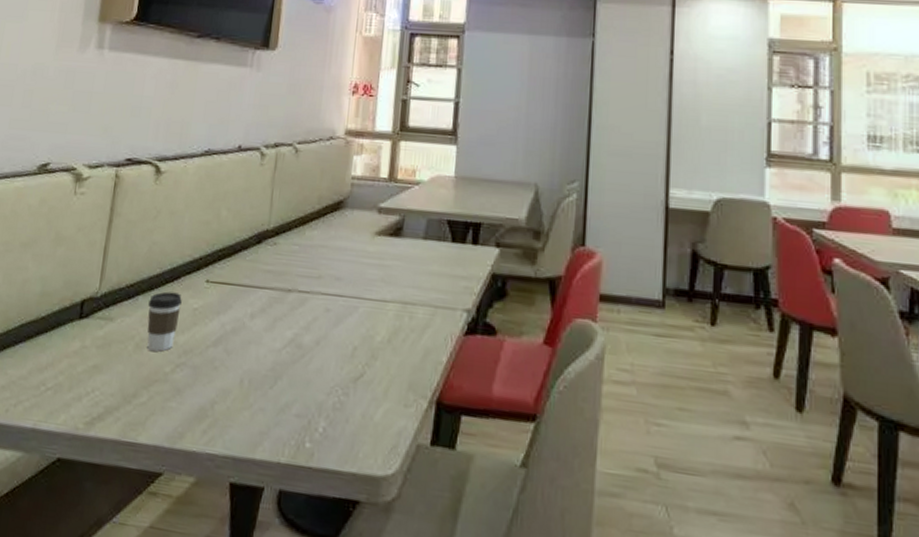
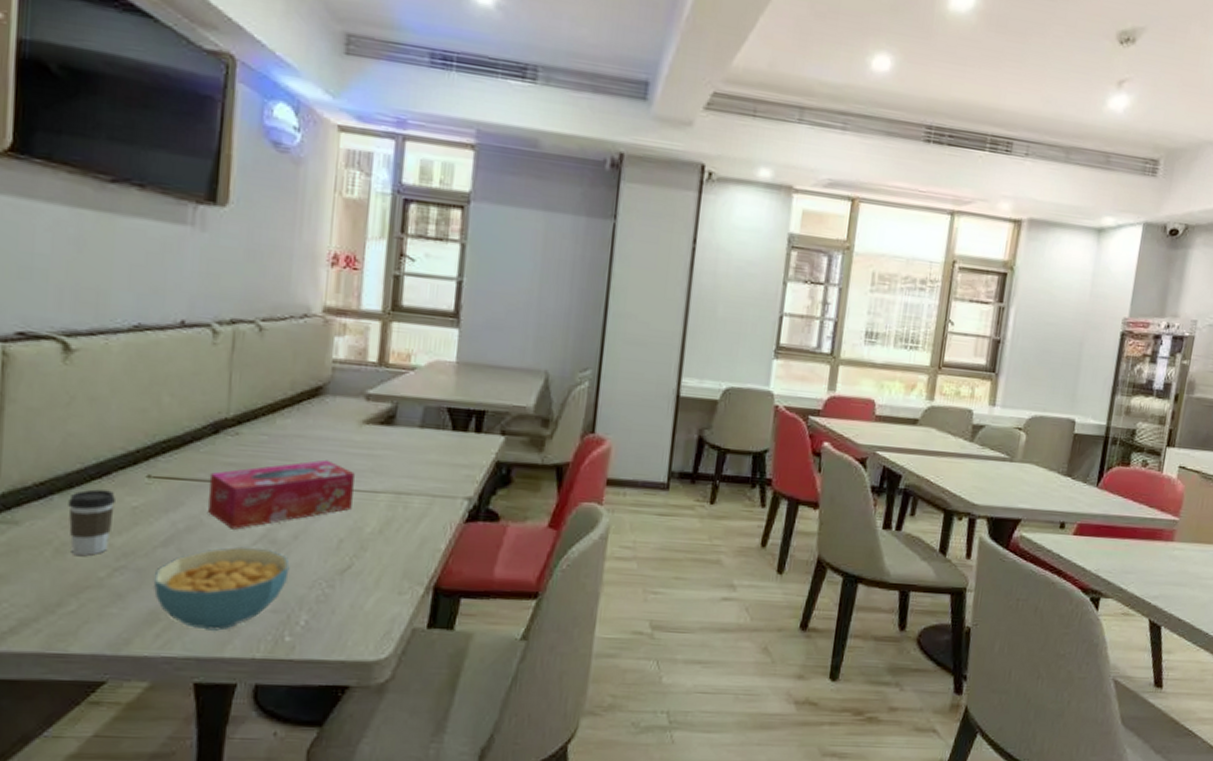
cereal bowl: none [204,349,312,432] -> present [153,546,290,631]
tissue box: none [249,269,368,333] -> present [207,459,355,530]

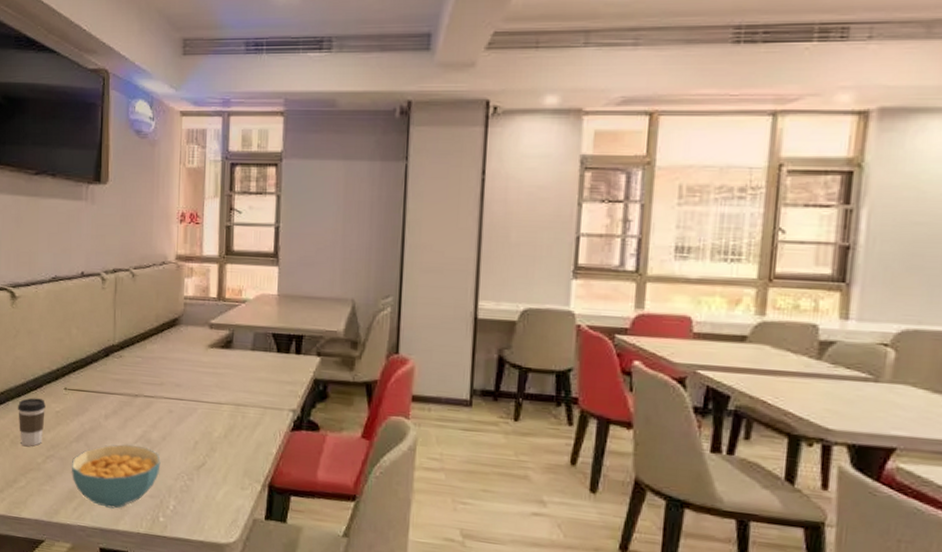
tissue box: present [207,459,355,530] -> none [103,377,204,431]

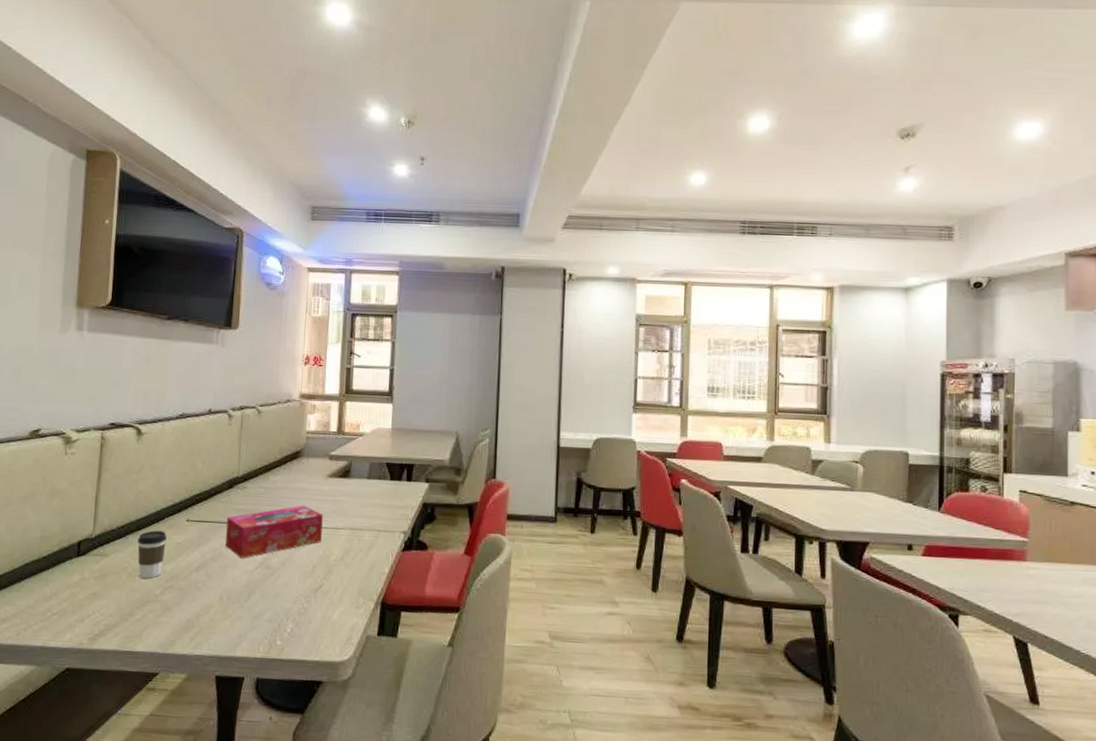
cereal bowl: present [71,444,161,509] -> none [190,571,280,636]
tissue box: none [103,377,204,431] -> present [225,505,323,558]

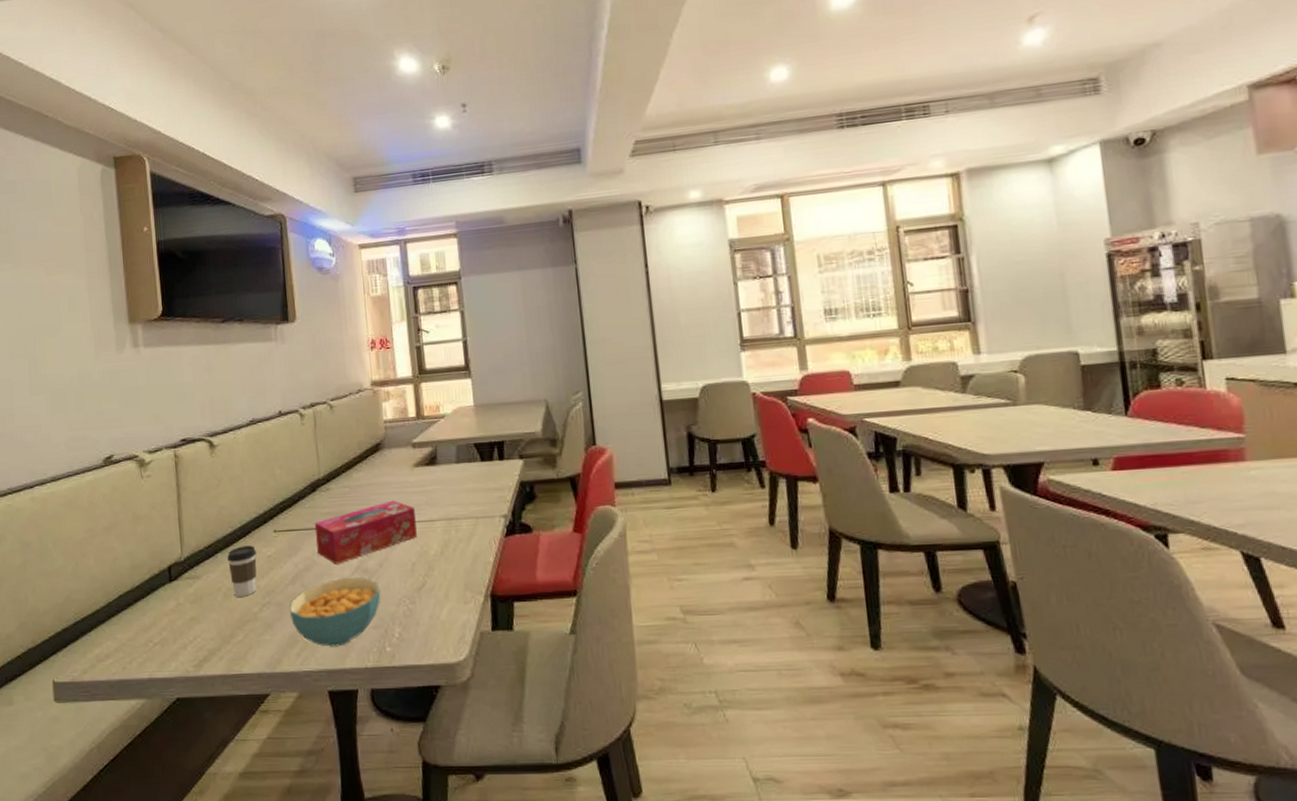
cereal bowl: none [190,571,280,636] -> present [289,576,381,647]

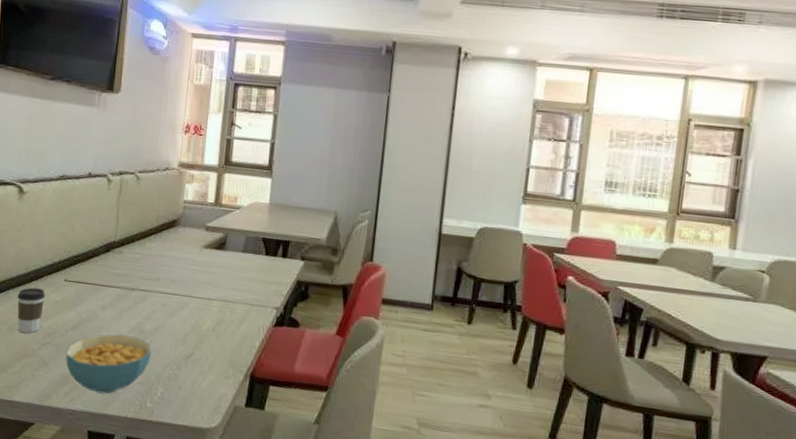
tissue box: present [314,500,417,564] -> none [100,273,197,321]

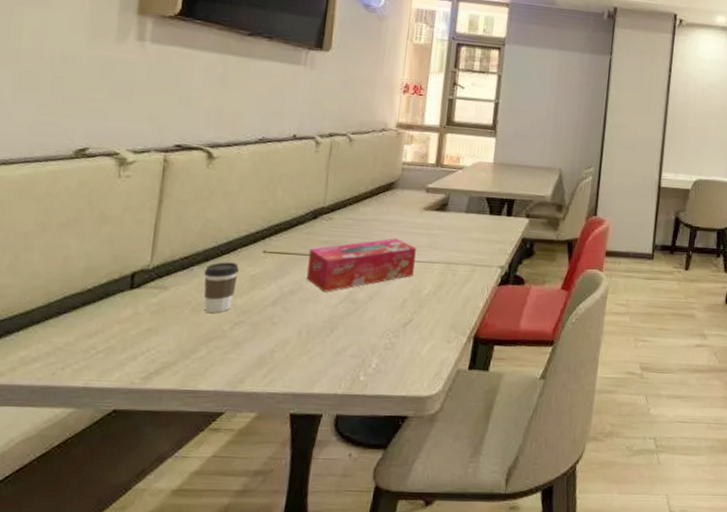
cereal bowl: present [65,333,152,394] -> none [263,305,366,372]
tissue box: none [100,273,197,321] -> present [306,238,416,292]

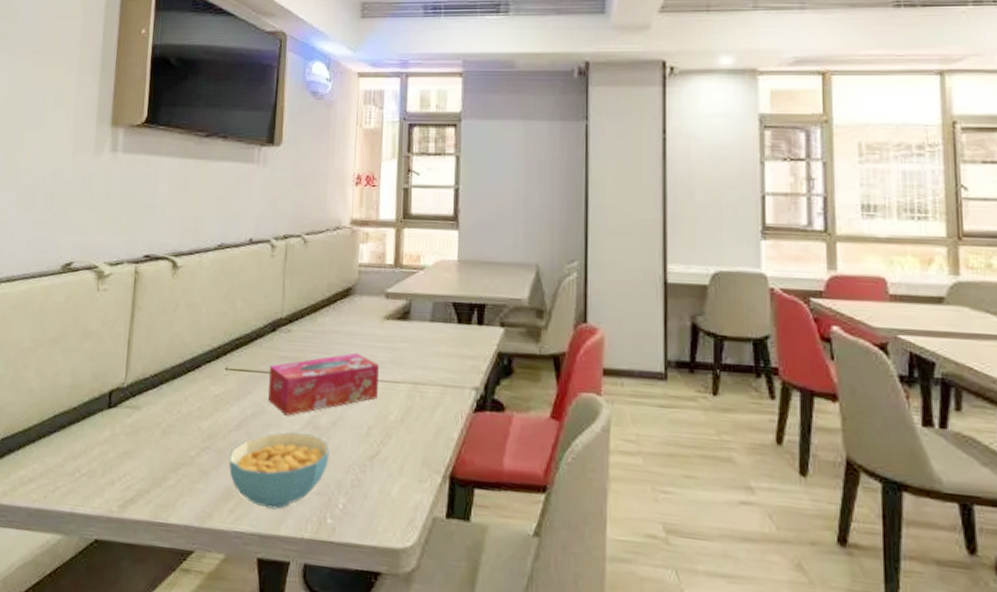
coffee cup: present [204,262,239,314] -> none [172,380,204,437]
cereal bowl: none [263,305,366,372] -> present [228,431,330,510]

